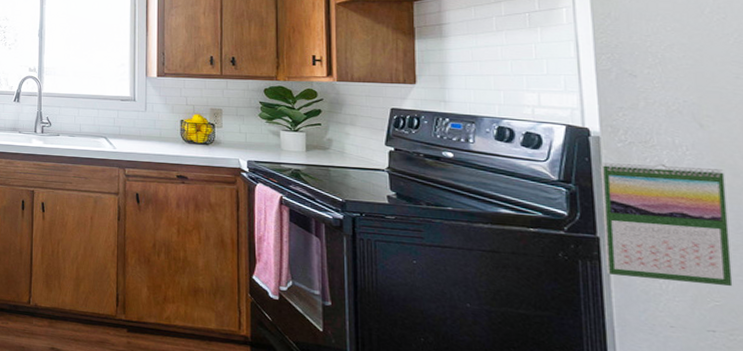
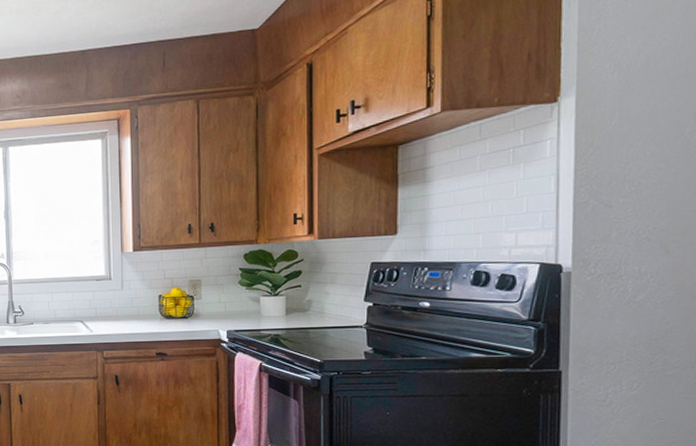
calendar: present [600,162,733,287] -> none [565,292,683,405]

